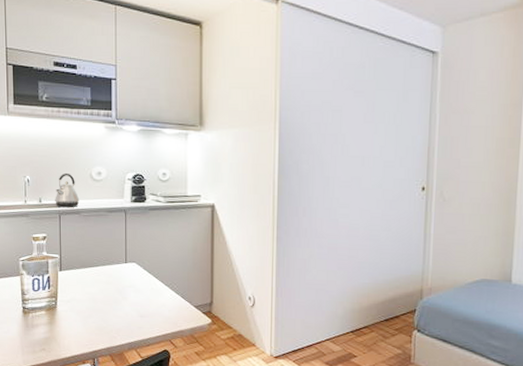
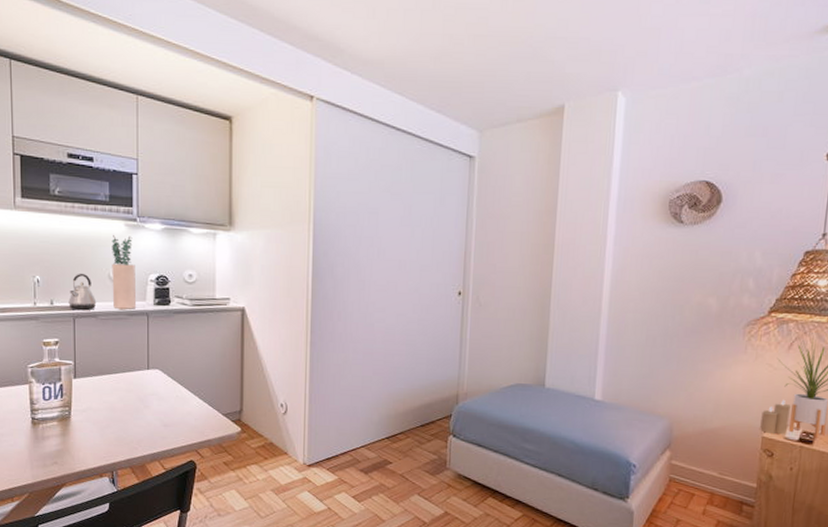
vase: none [93,137,116,207] -> present [112,235,137,310]

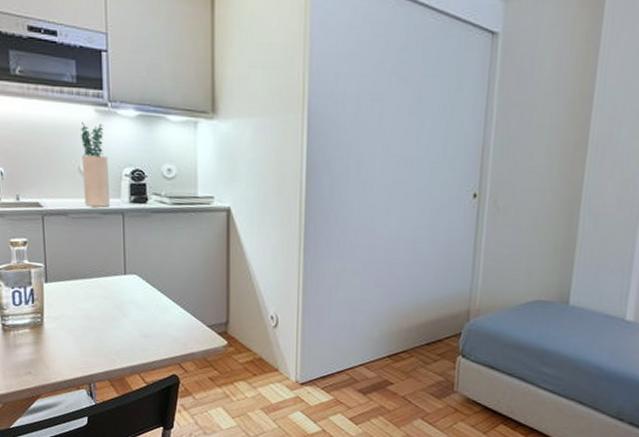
kettle: present [68,273,97,311] -> none [36,165,67,208]

